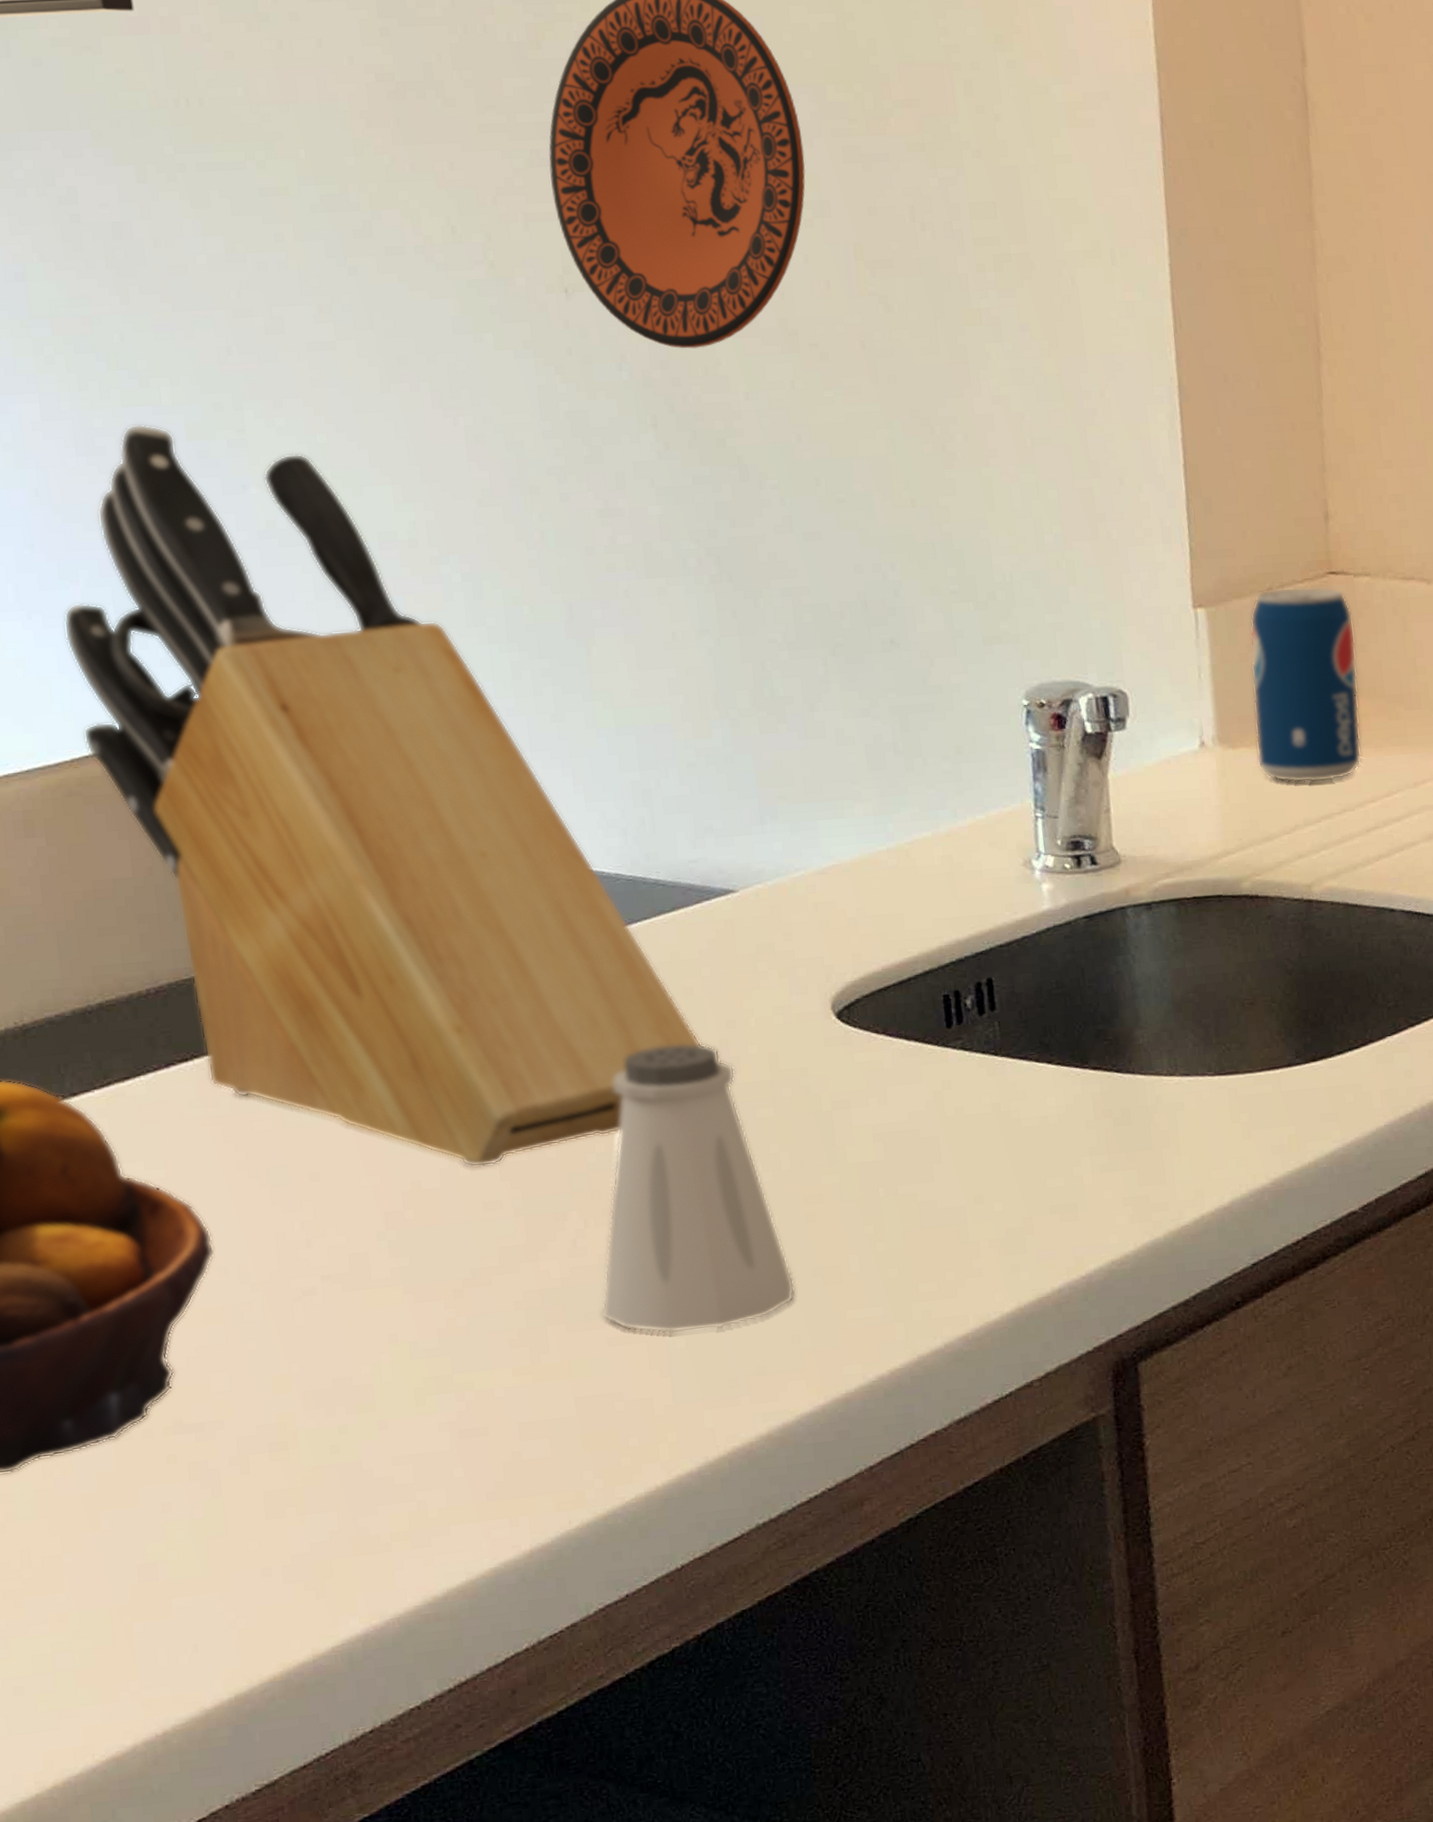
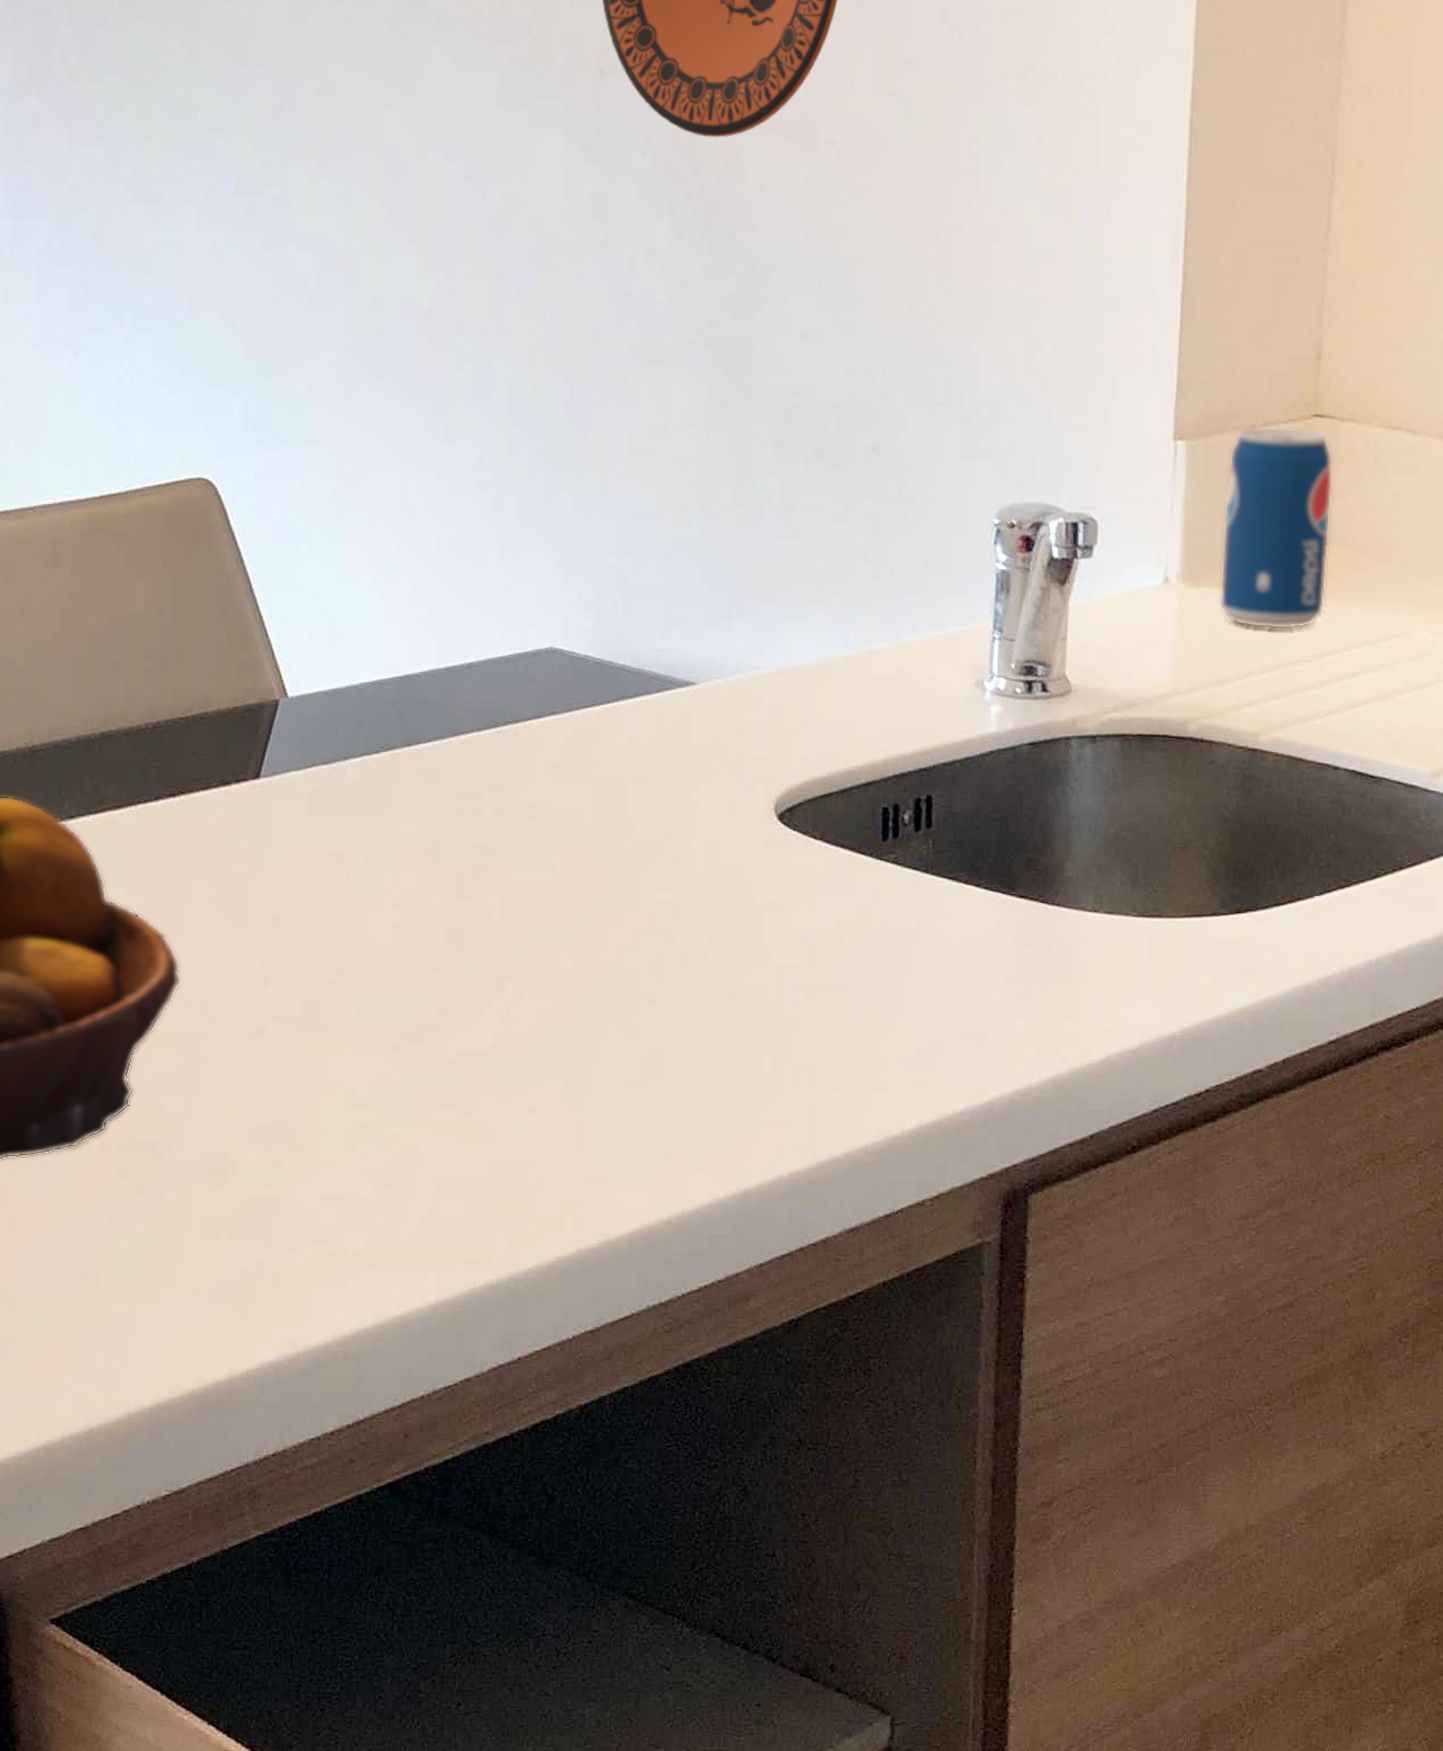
knife block: present [63,424,703,1168] -> none [106,175,649,928]
saltshaker: present [601,1043,795,1334] -> none [526,830,709,1111]

